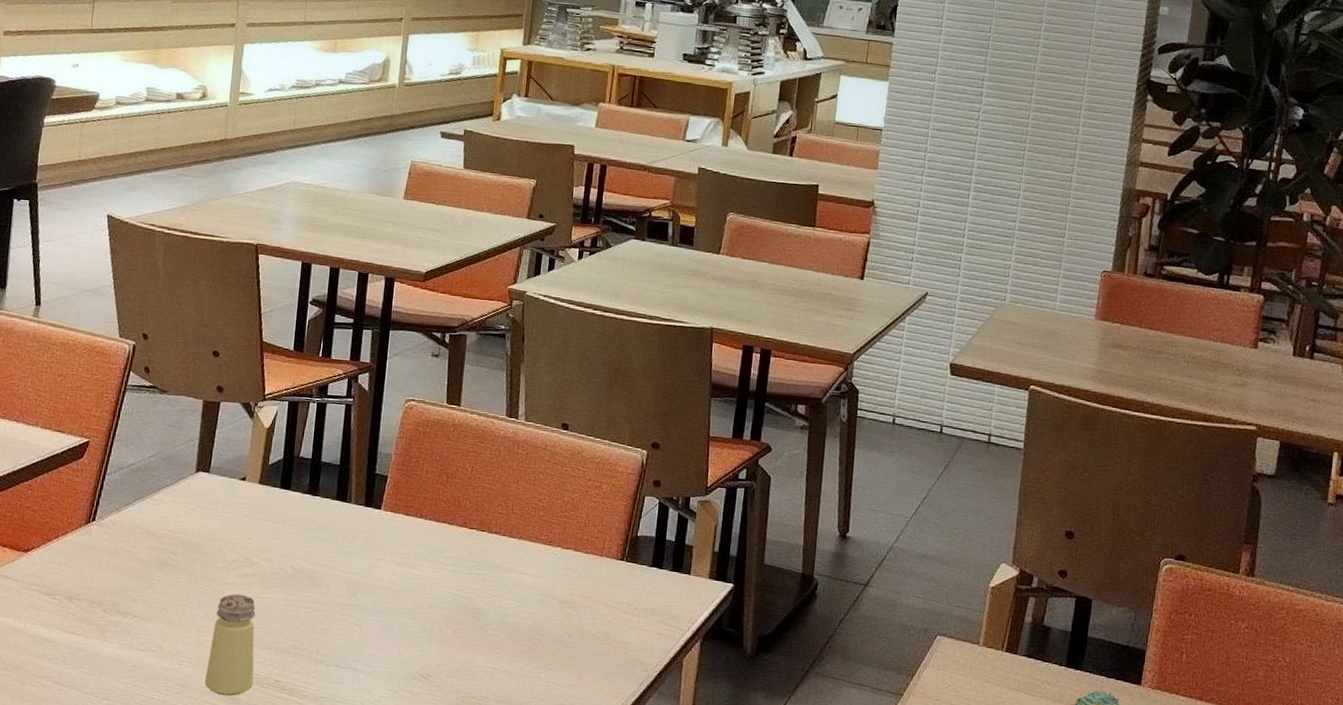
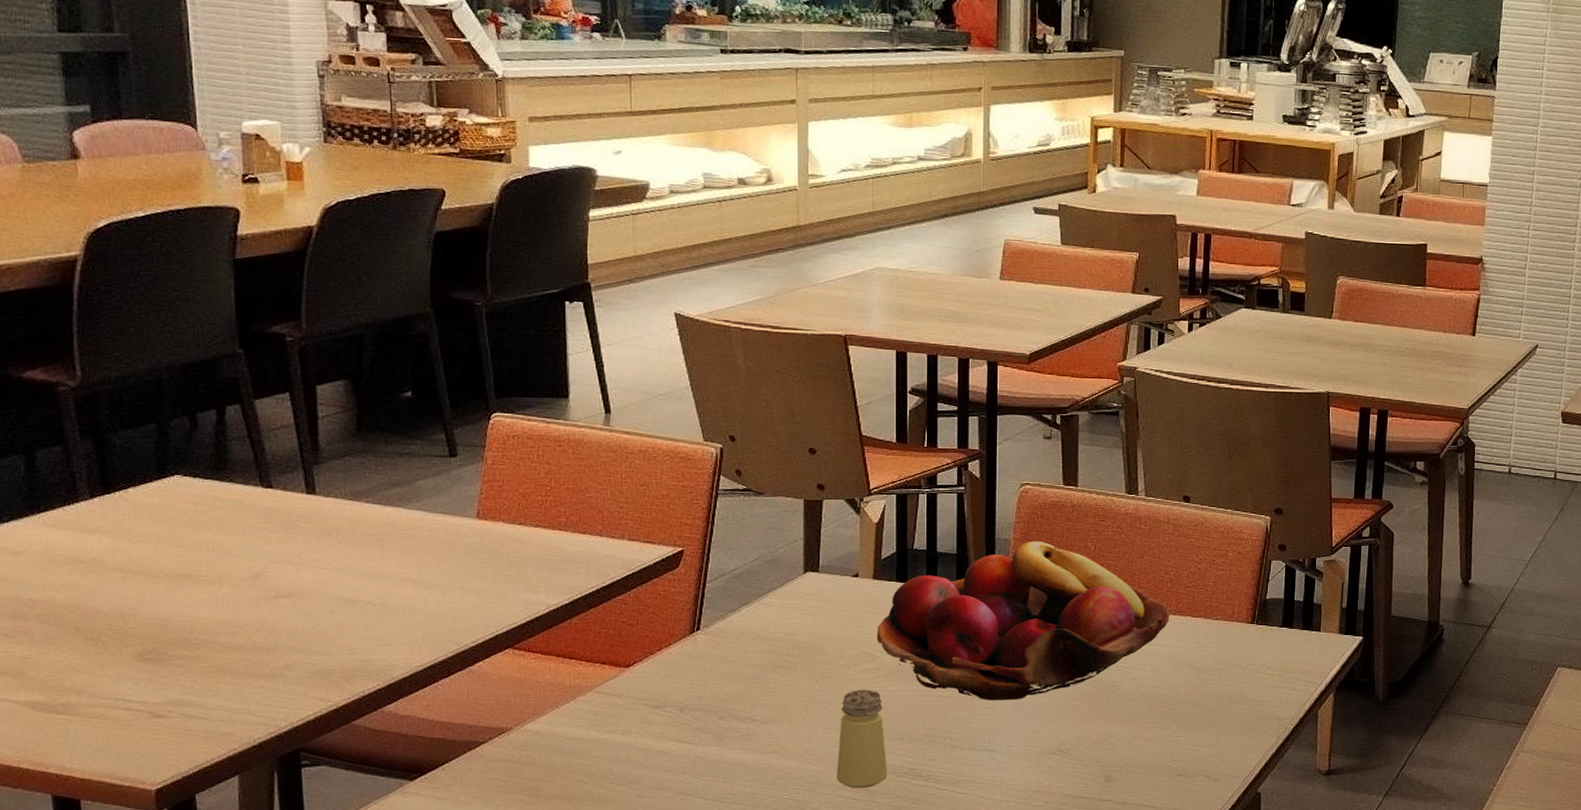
fruit basket: none [256,457,542,619] -> present [876,541,1171,700]

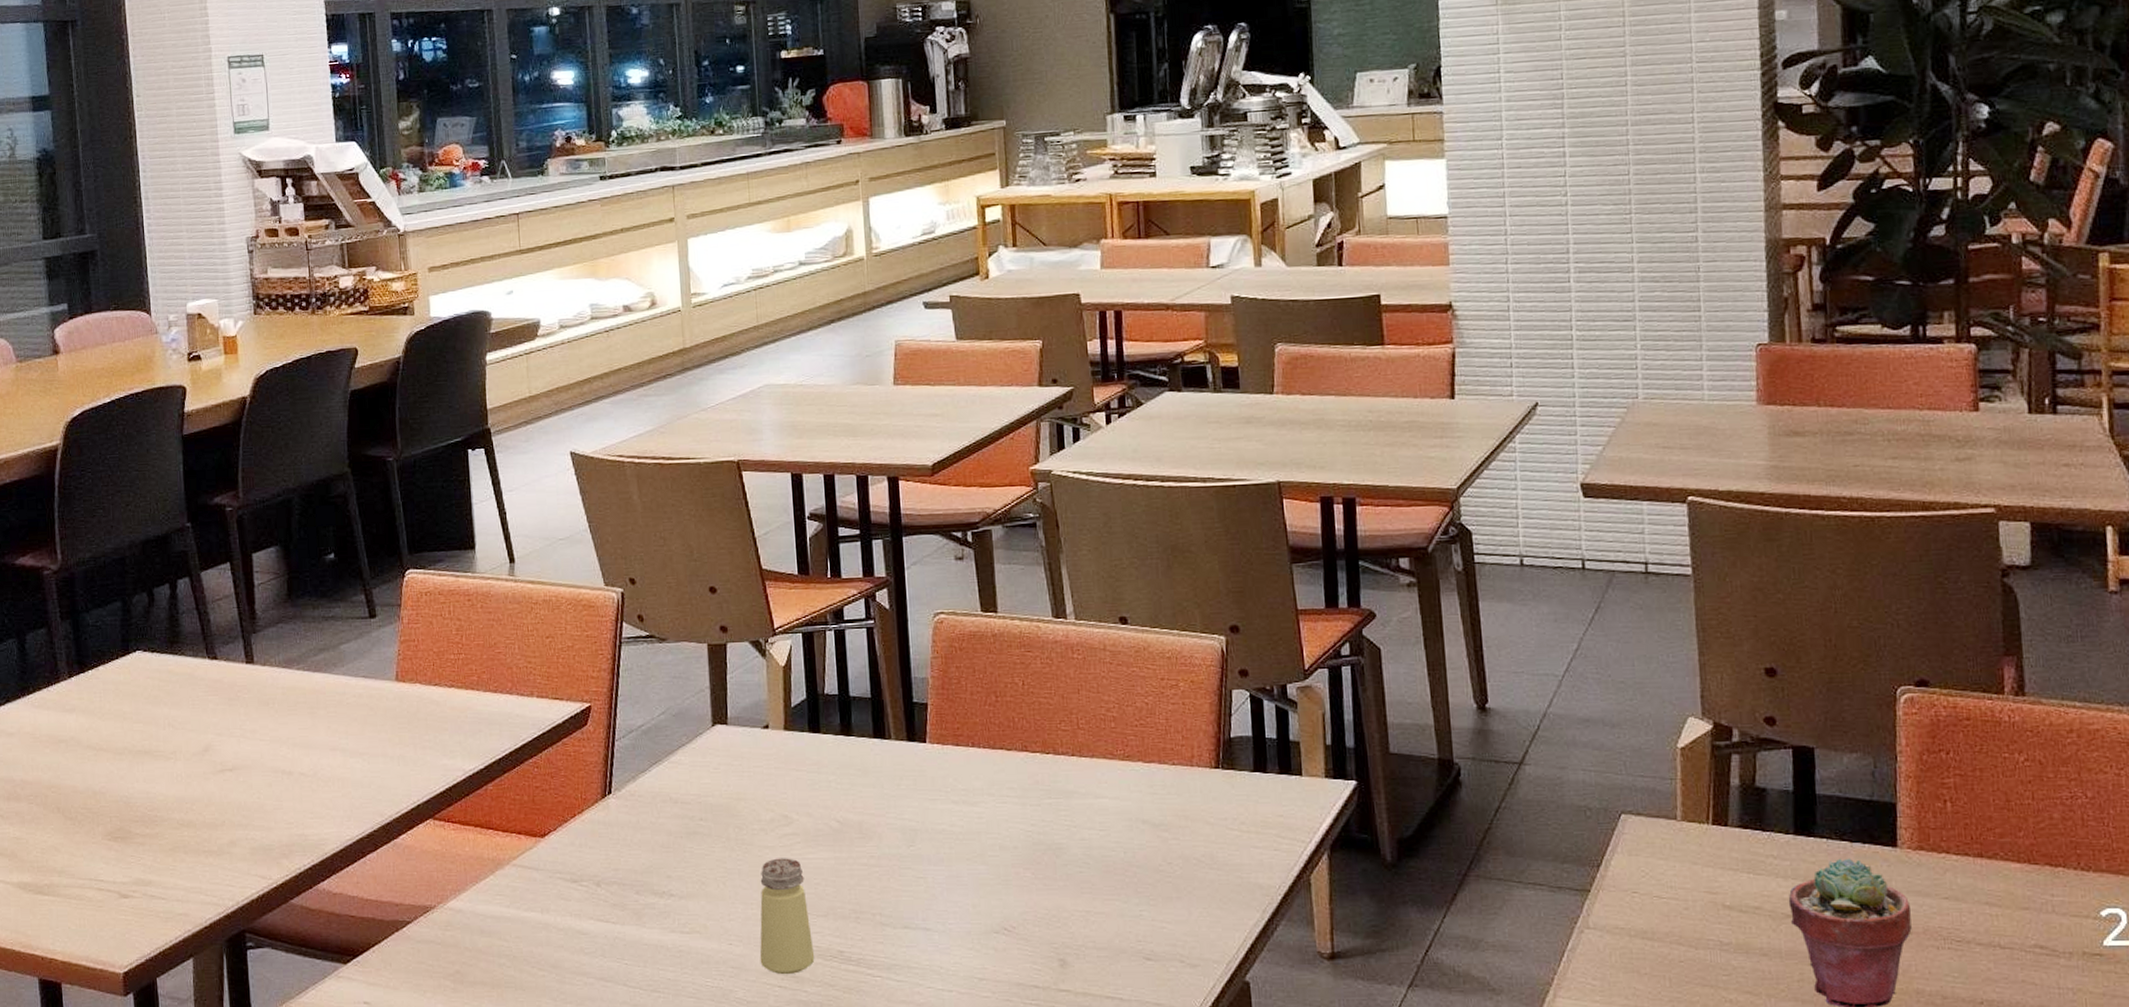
fruit basket: present [876,541,1171,700] -> none [792,678,1118,869]

